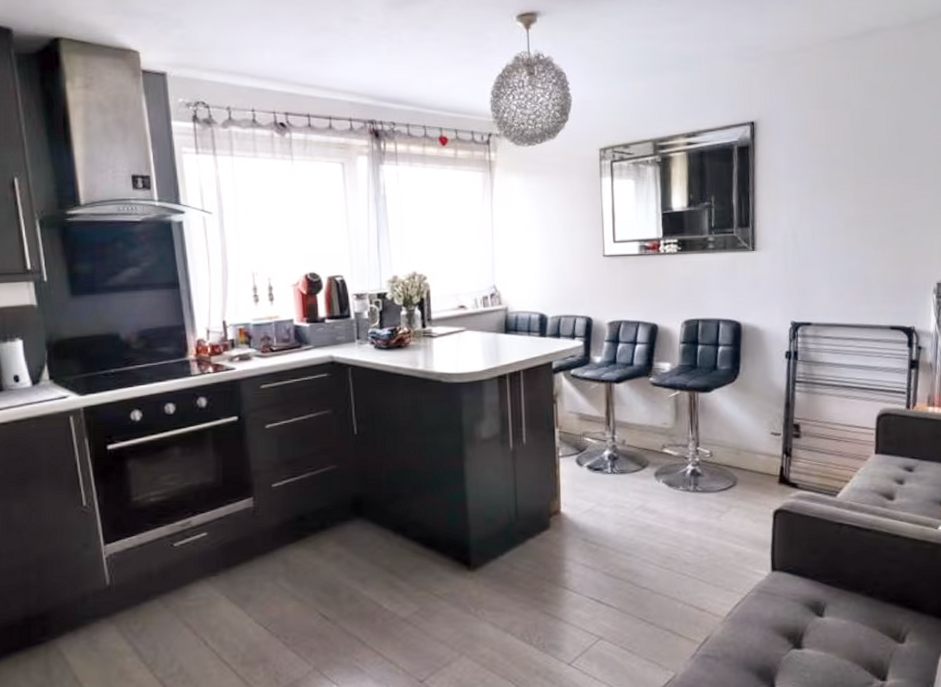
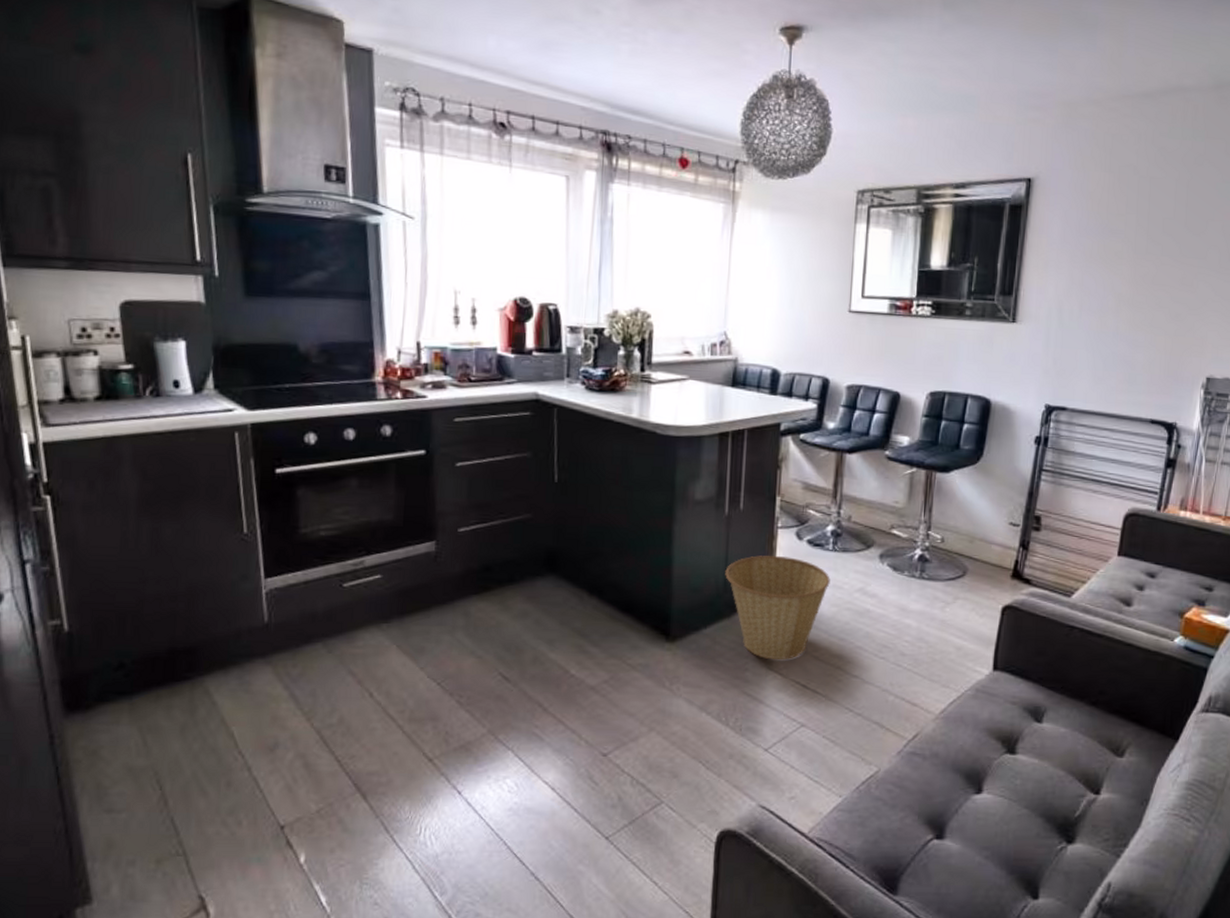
basket: none [515,483,612,580] -> present [725,555,830,660]

